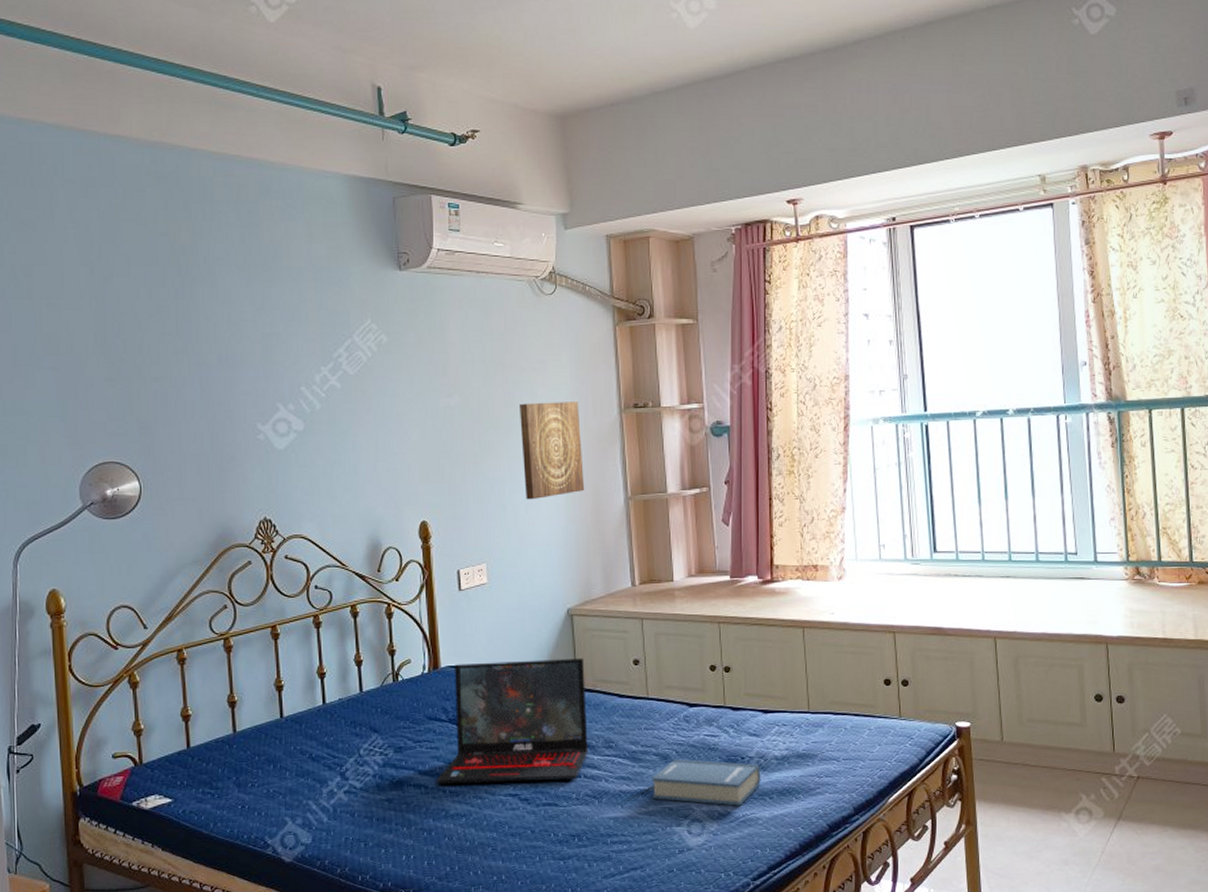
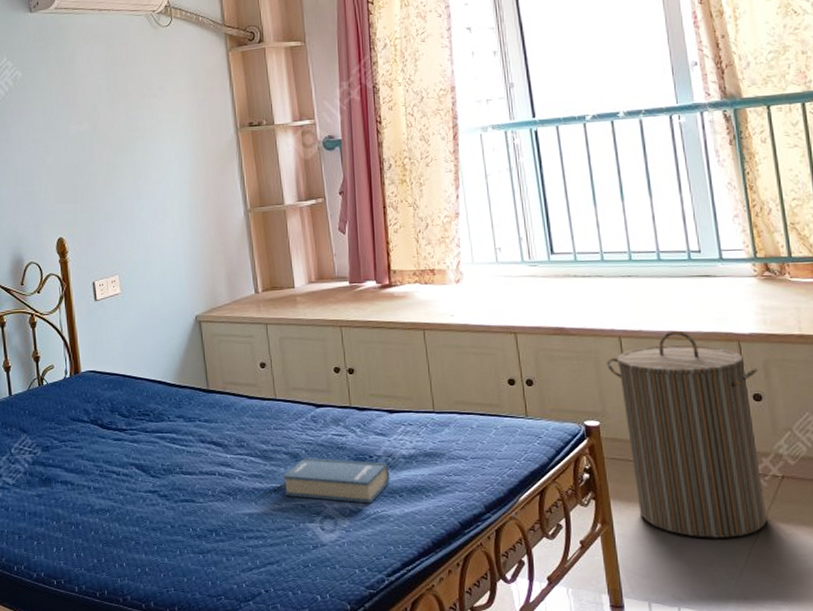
laptop: present [435,657,588,785] -> none [80,361,221,482]
wall art: present [520,402,585,500] -> none [143,123,207,216]
laundry hamper: none [981,632,1122,838] -> present [607,330,767,538]

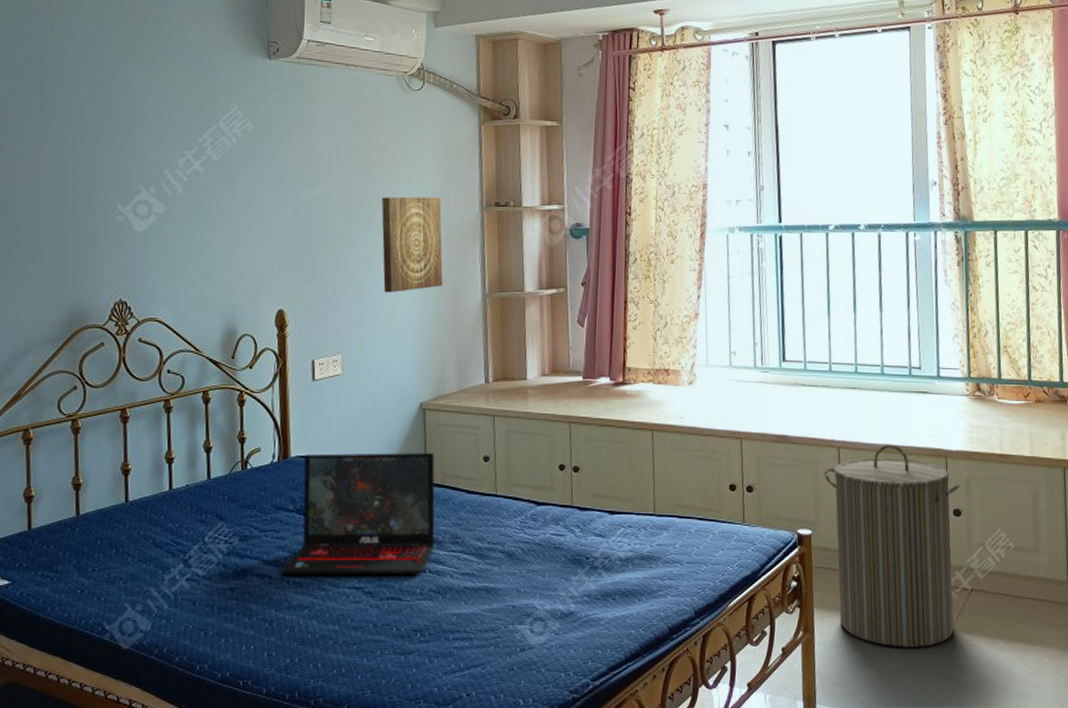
laptop: none [80,361,221,482] -> present [279,452,435,575]
wall art: none [143,123,207,216] -> present [382,196,443,293]
book: present [283,457,390,504] -> none [496,556,605,606]

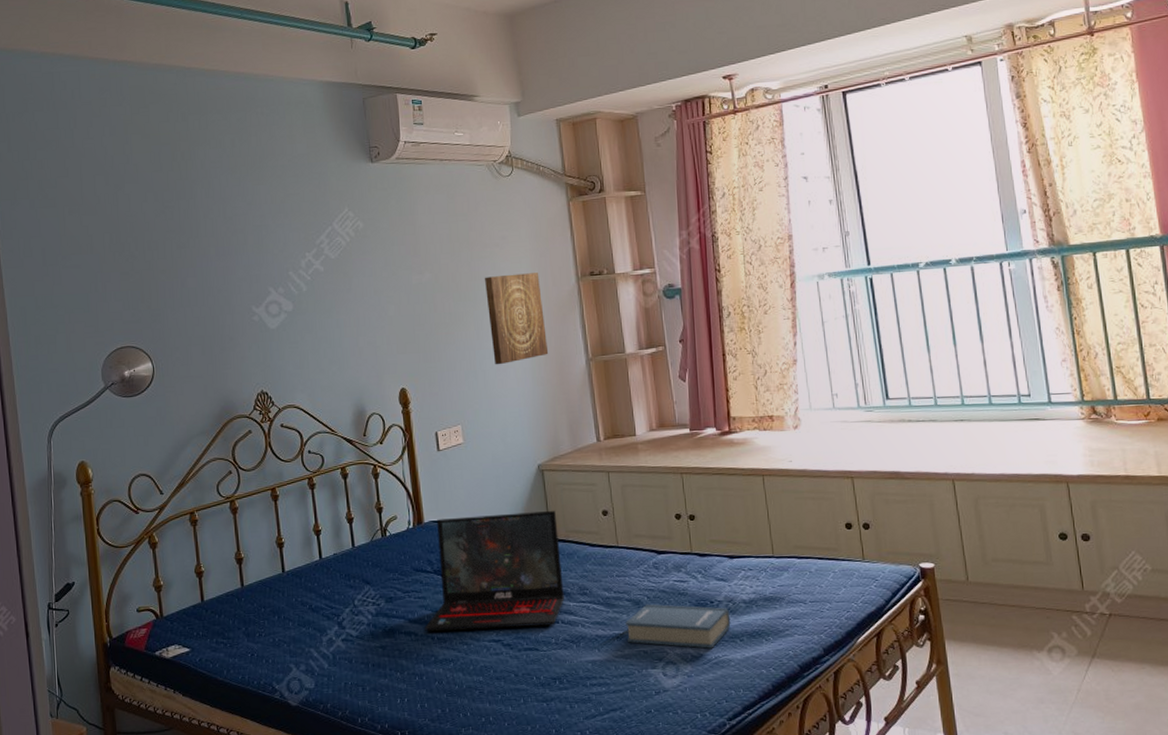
book: none [496,556,605,606] -> present [625,604,731,649]
laundry hamper: present [824,444,960,647] -> none [941,473,1095,676]

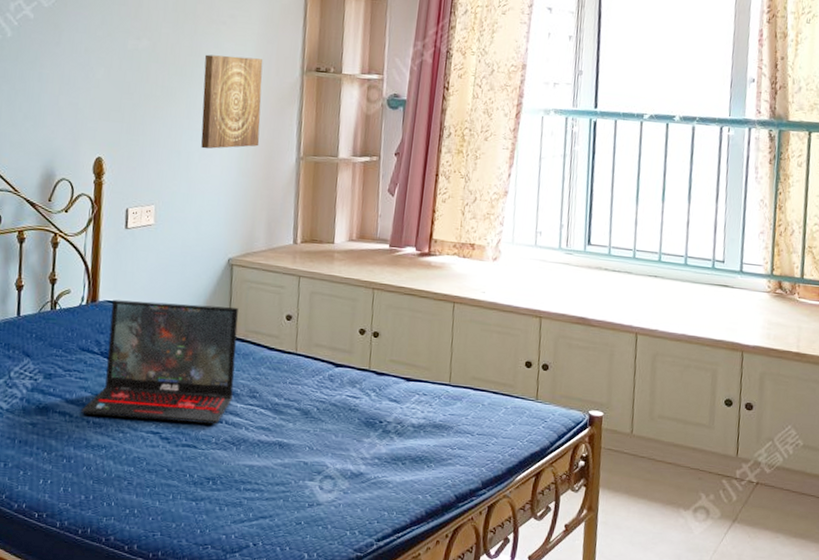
book: present [625,604,731,649] -> none [290,415,397,468]

